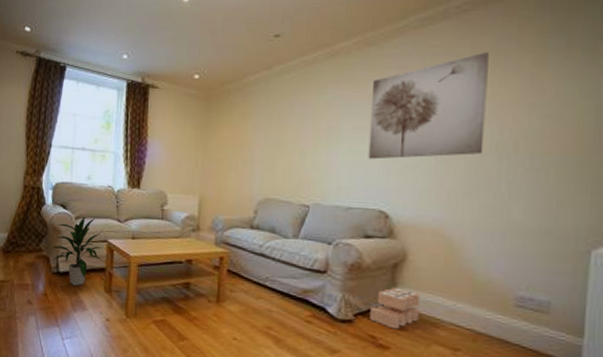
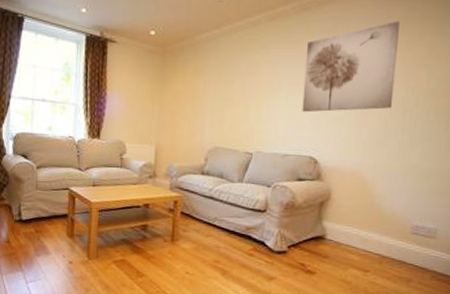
indoor plant: present [51,216,103,286] -> none [13,165,65,232]
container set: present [370,287,420,330] -> none [300,222,341,257]

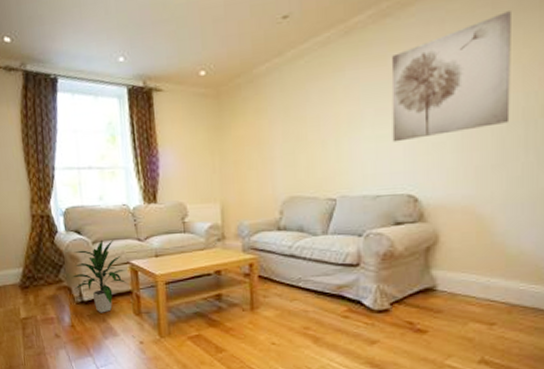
indoor plant: none [13,165,65,232] -> present [71,239,127,313]

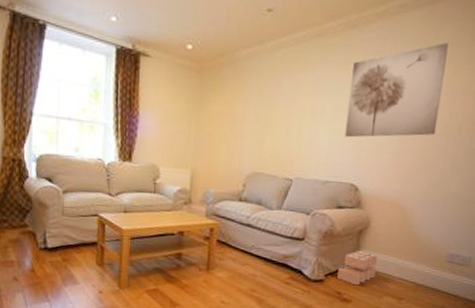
indoor plant: present [71,239,127,313] -> none [37,190,94,261]
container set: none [406,271,454,313] -> present [337,250,378,286]

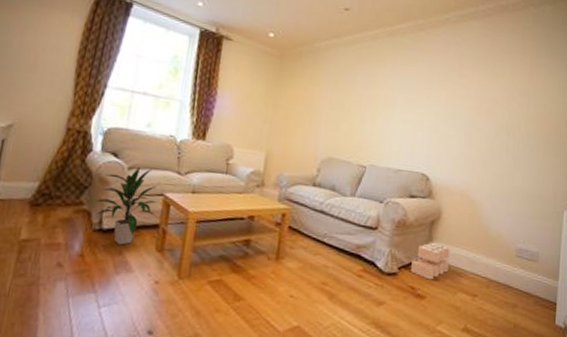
indoor plant: none [37,190,94,261] -> present [94,166,157,245]
wall art: present [344,43,448,138] -> none [415,49,503,131]

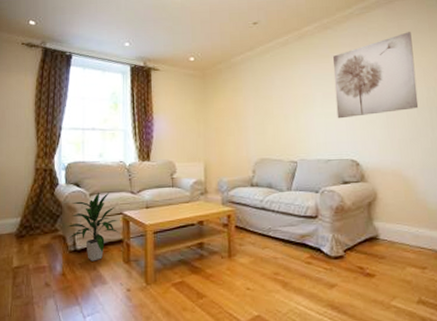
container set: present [411,242,450,280] -> none [355,222,394,259]
wall art: none [415,49,503,131] -> present [333,32,419,119]

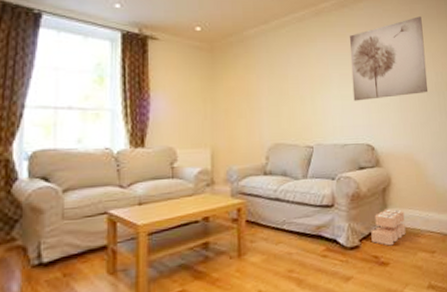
indoor plant: present [67,192,119,261] -> none [29,187,103,277]
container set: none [355,222,394,259] -> present [371,209,406,246]

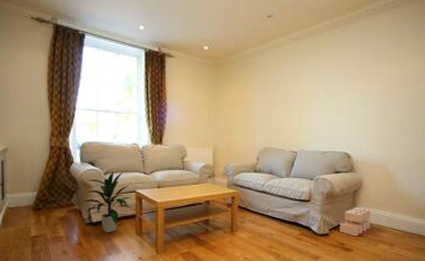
indoor plant: none [29,187,103,277] -> present [83,171,132,233]
wall art: present [350,16,429,101] -> none [336,37,411,115]

